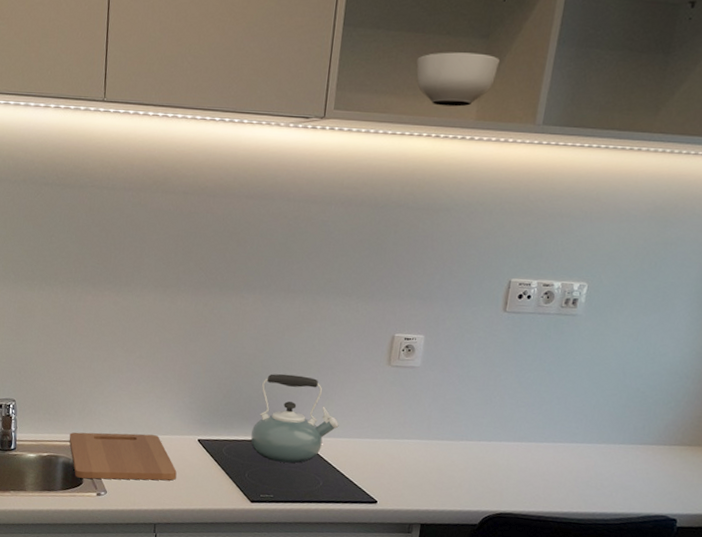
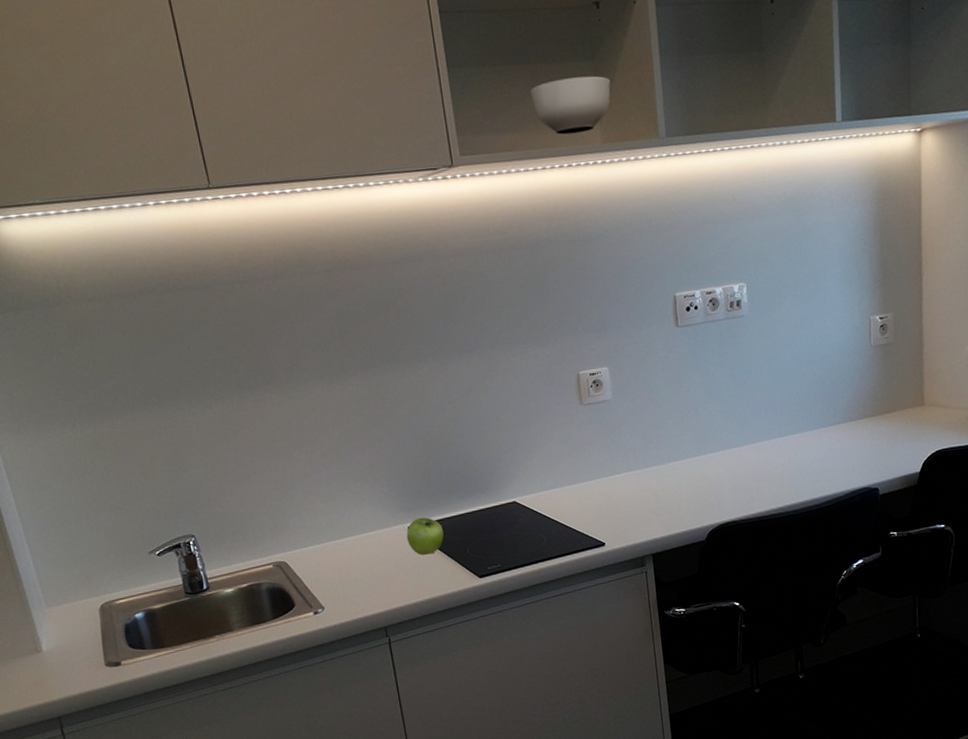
cutting board: present [69,432,177,481] -> none [266,534,395,601]
fruit: none [194,433,229,469] -> present [406,517,444,555]
kettle: present [250,373,339,463] -> none [460,435,548,530]

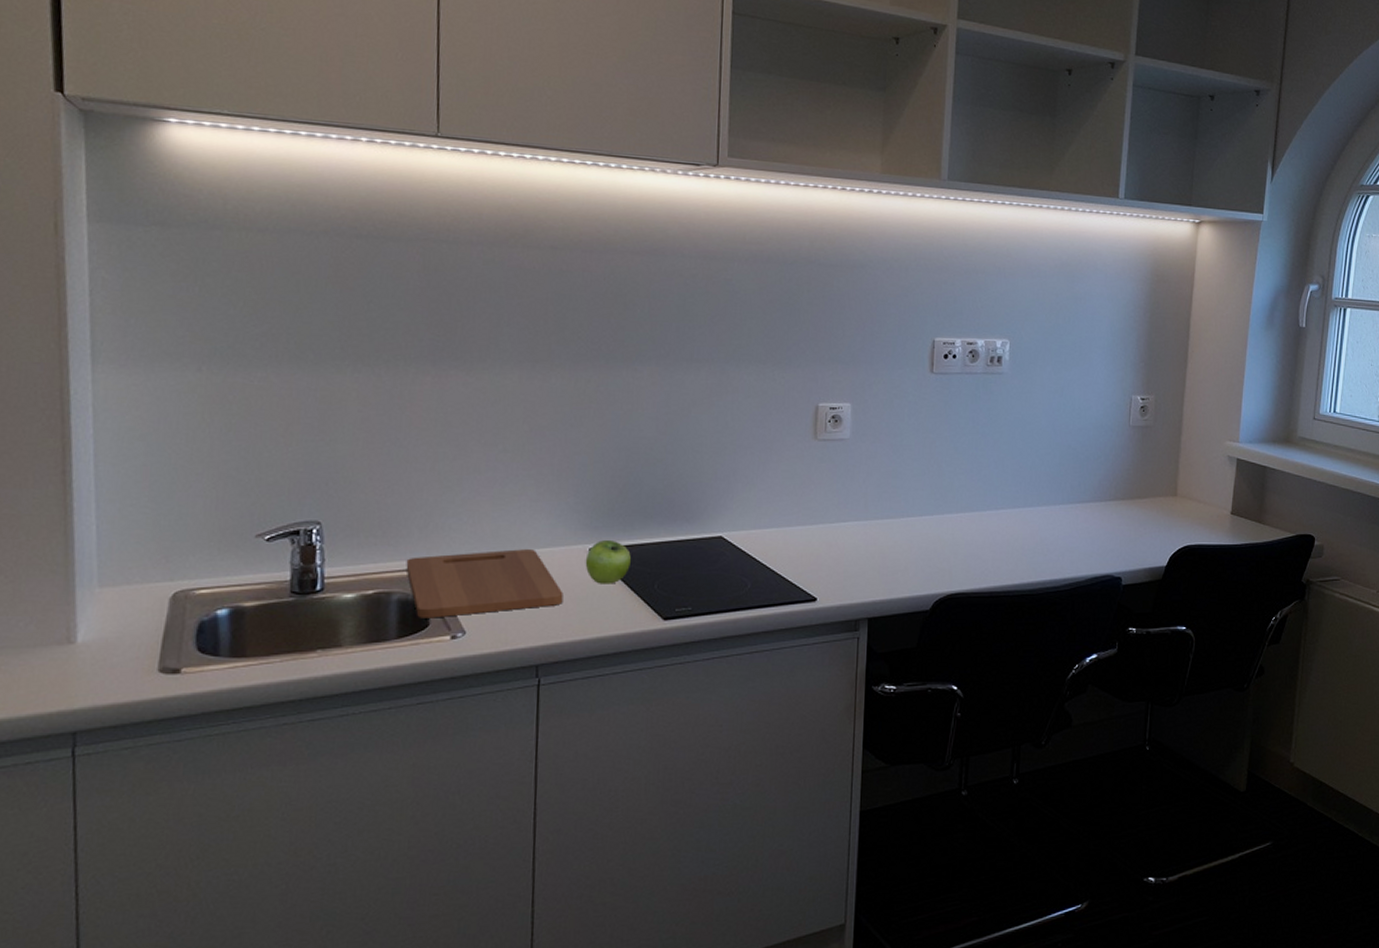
cutting board: none [266,534,395,601] -> present [406,549,563,618]
bowl: present [530,75,611,135] -> none [814,102,900,159]

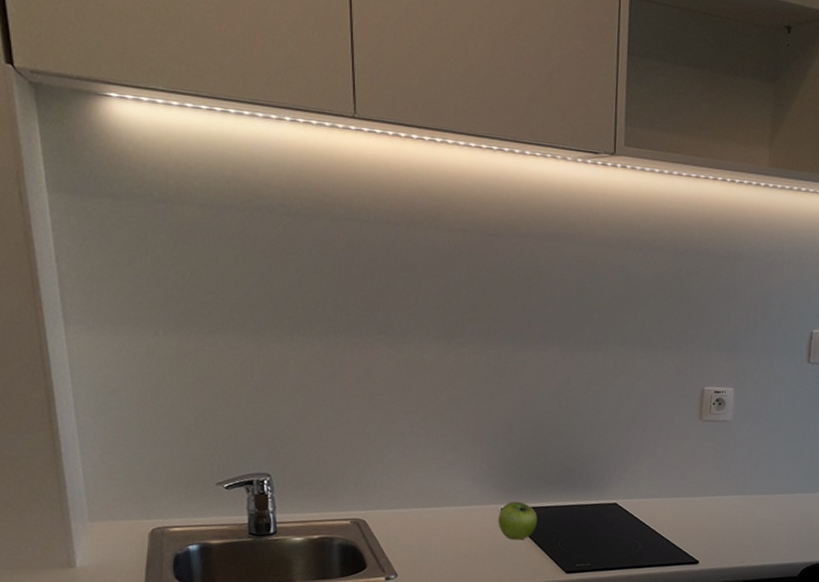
cutting board: present [406,549,563,618] -> none [345,506,480,562]

